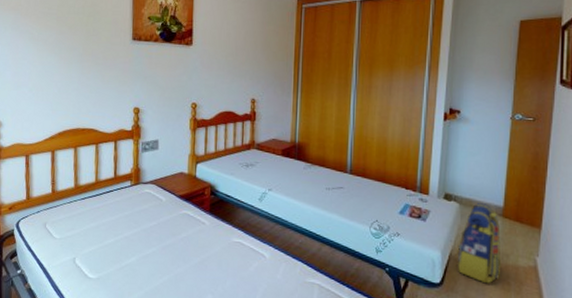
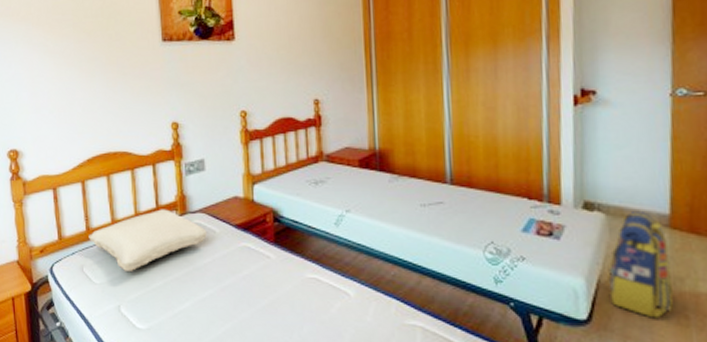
pillow: none [53,179,155,229] -> present [88,209,207,271]

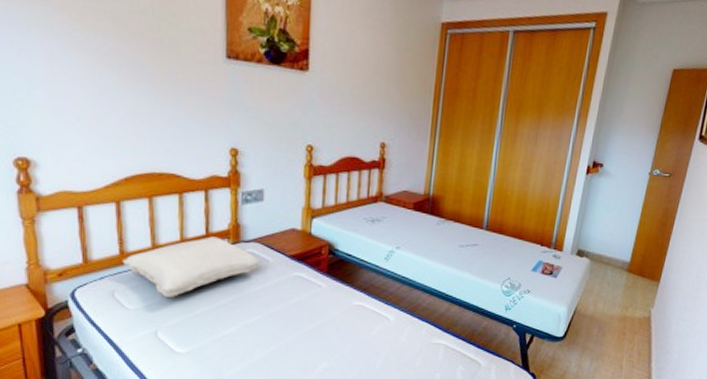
backpack: present [608,212,674,319] -> none [581,259,624,335]

